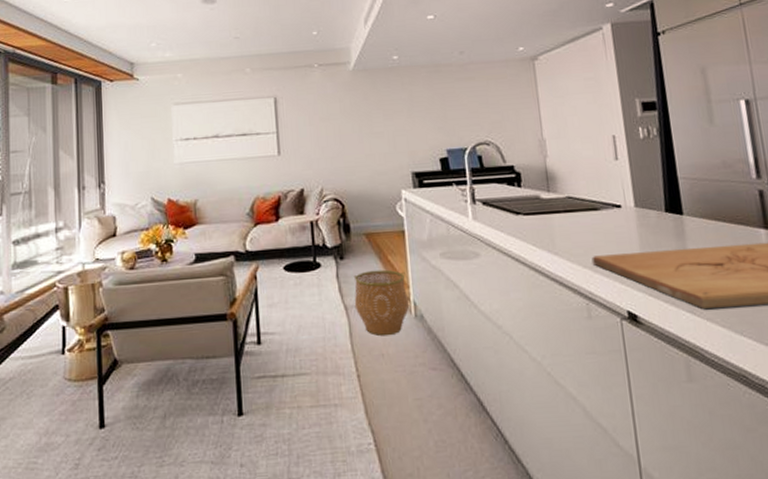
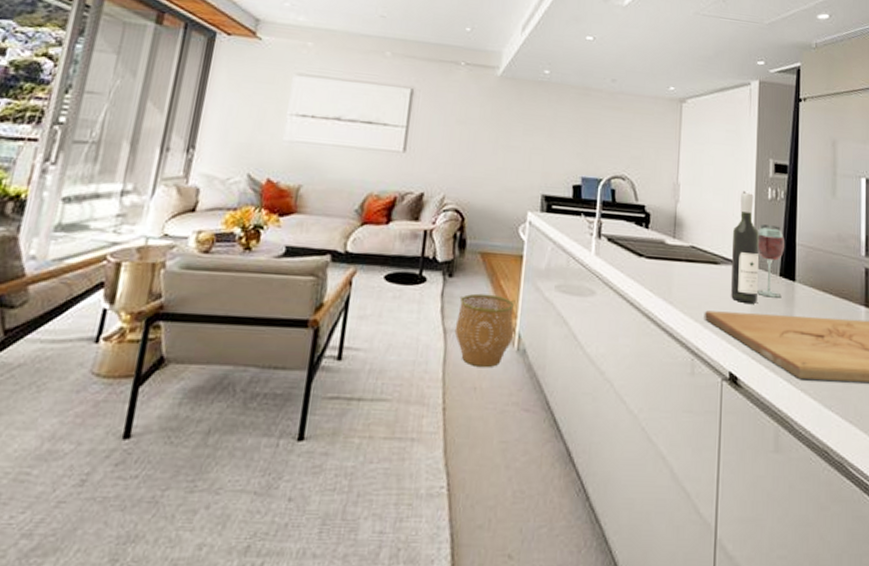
bottle: none [607,136,646,244] -> present [730,192,760,304]
wineglass: none [634,163,671,235] -> present [757,224,785,298]

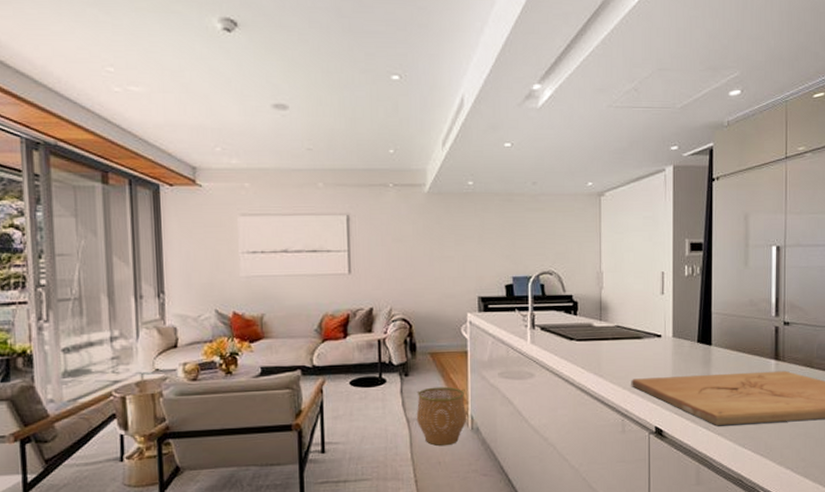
bottle: present [730,192,760,304] -> none [653,272,679,369]
wineglass: present [757,224,785,298] -> none [676,299,702,362]

